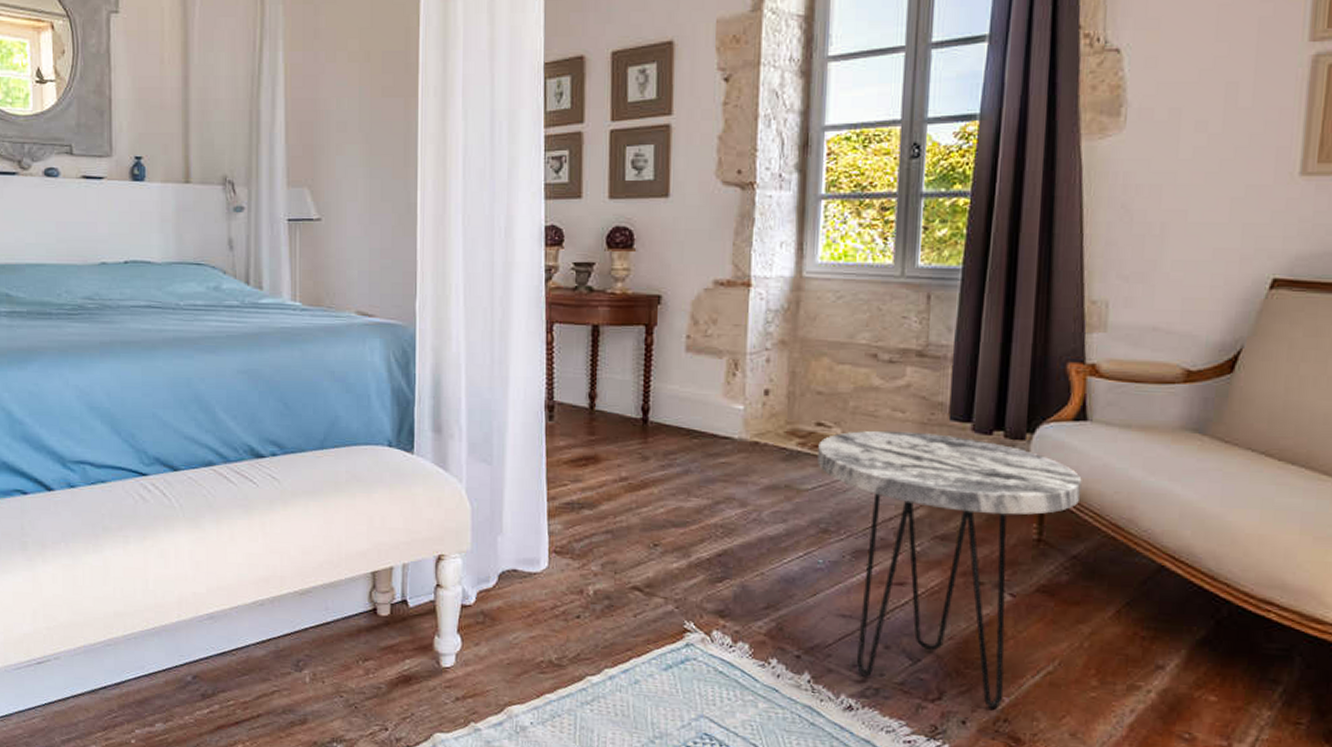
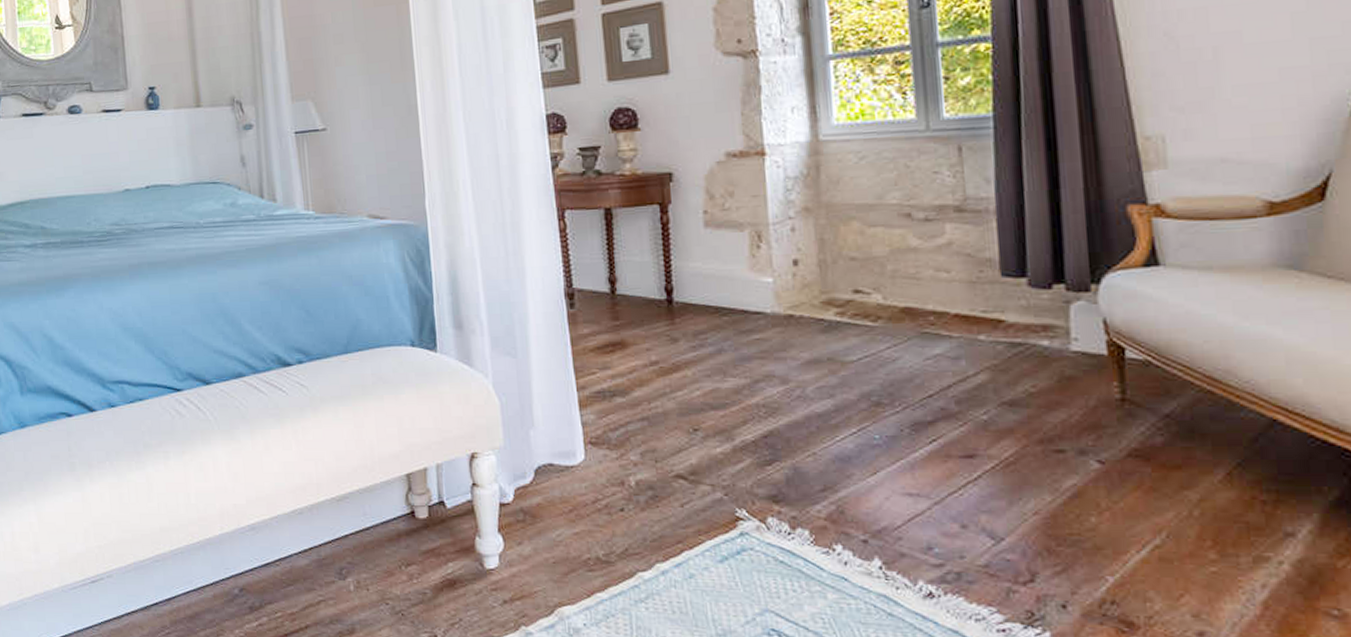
side table: present [817,430,1082,709] -> none [858,292,1165,590]

